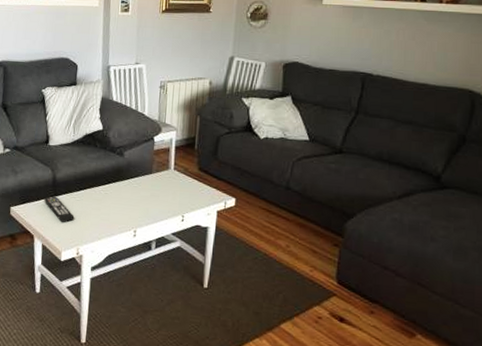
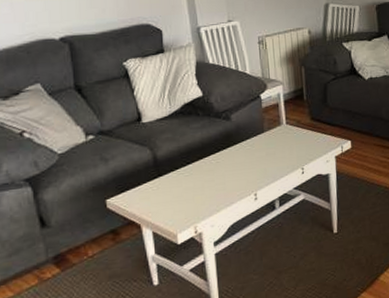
remote control: present [44,196,75,223] -> none [146,177,186,203]

